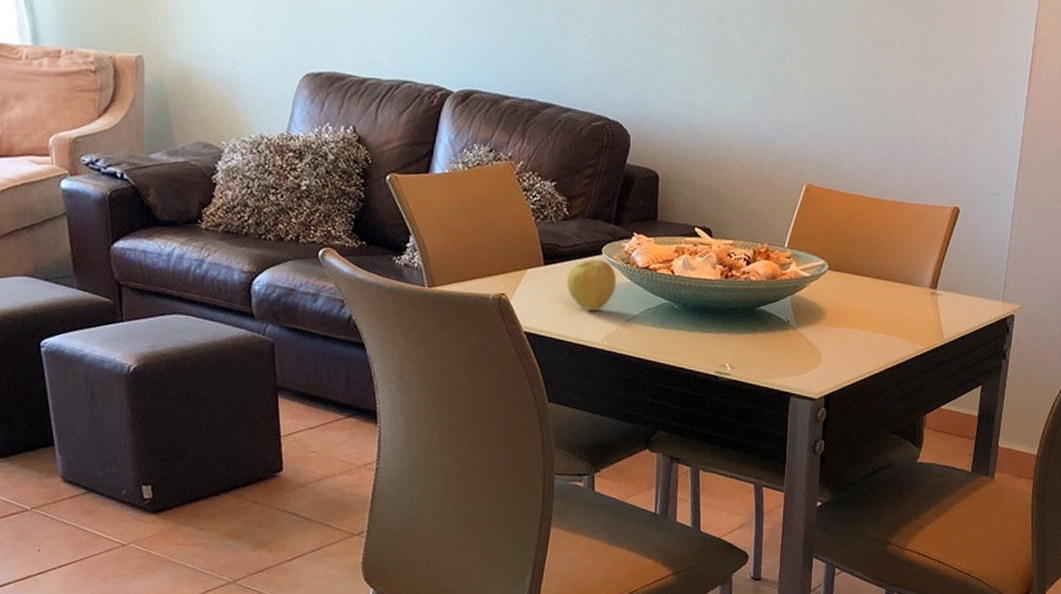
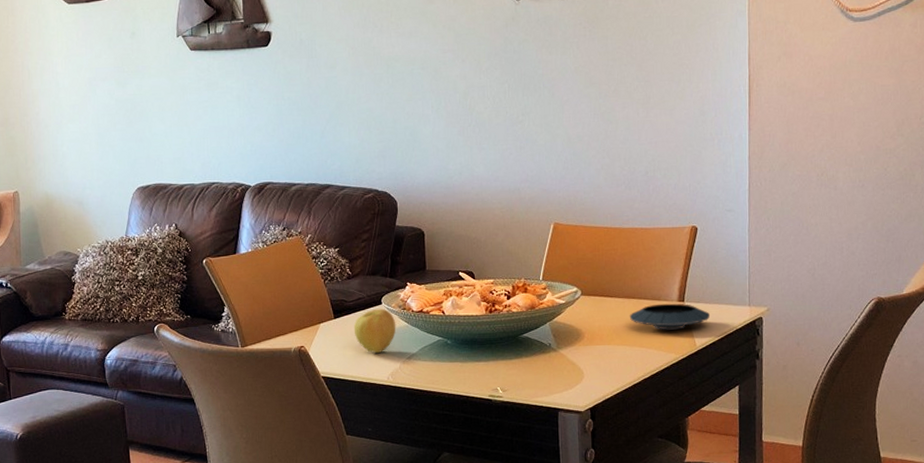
saucer: none [878,288,962,319] -> present [630,303,711,330]

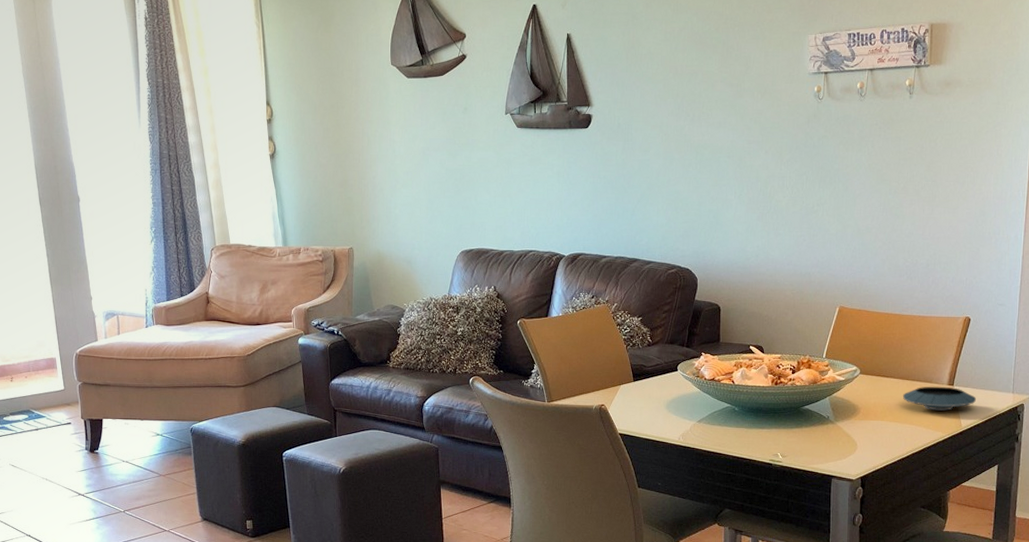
apple: present [353,308,396,354] -> none [650,375,690,416]

